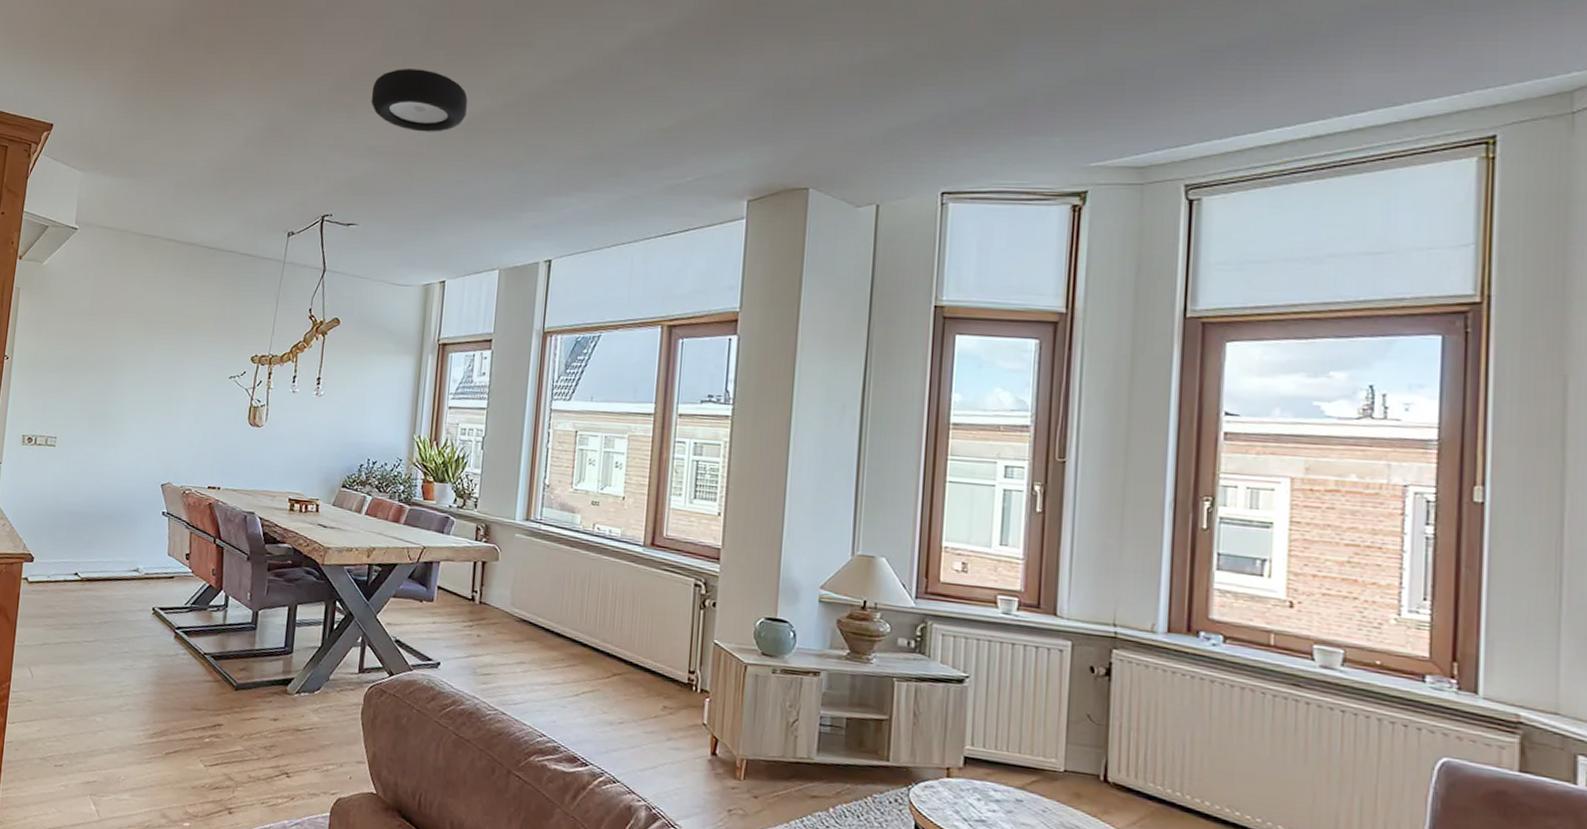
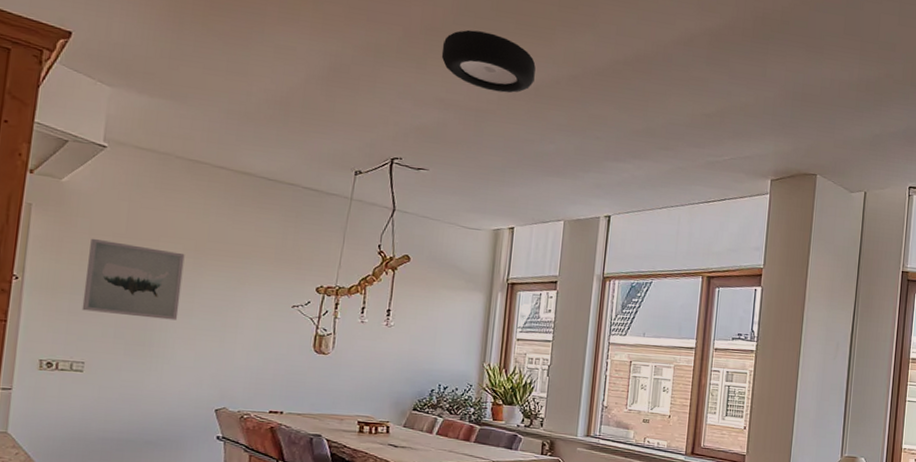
wall art: none [55,317,138,395] -> present [81,238,185,321]

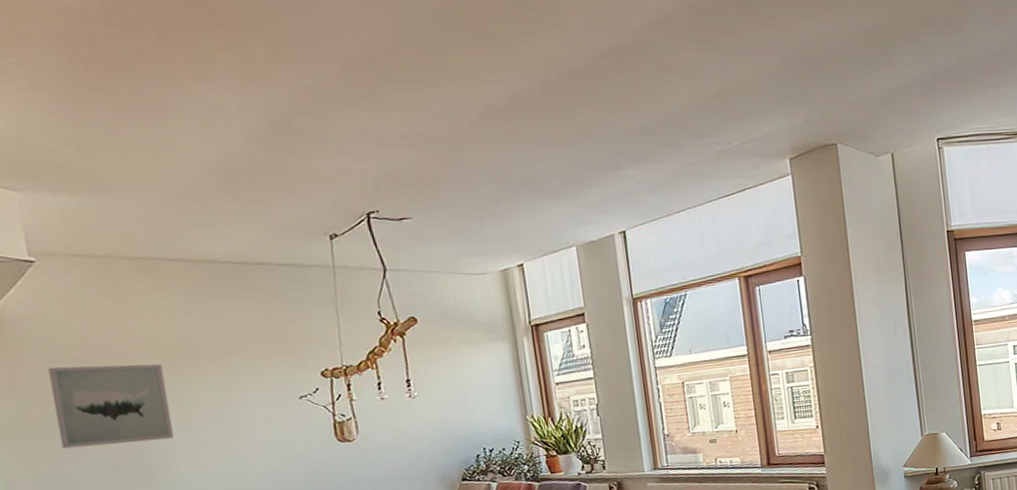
ceiling light: present [441,29,536,94] -> none [391,50,506,116]

